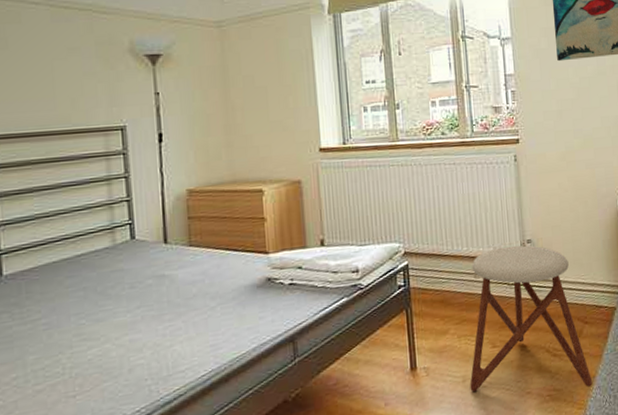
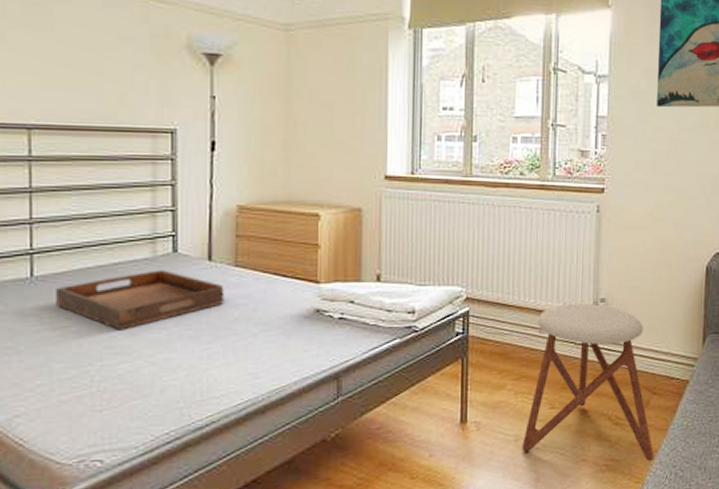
serving tray: none [25,256,182,318] -> present [56,270,225,331]

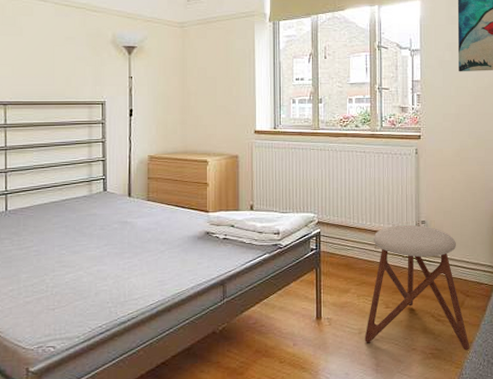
serving tray: present [56,270,225,331] -> none [23,204,140,250]

